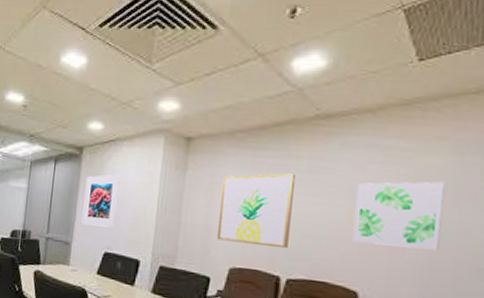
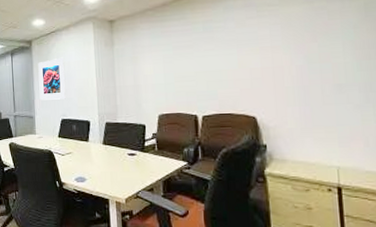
wall art: present [217,173,295,248] -> none [142,36,199,95]
wall art: present [353,181,445,251] -> none [241,24,308,80]

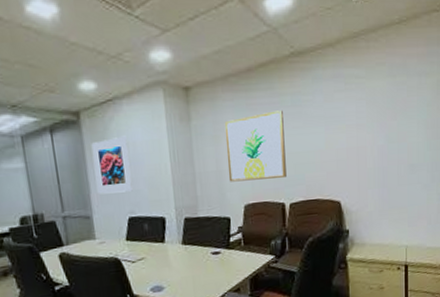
wall art: none [142,36,199,95] -> present [224,110,287,182]

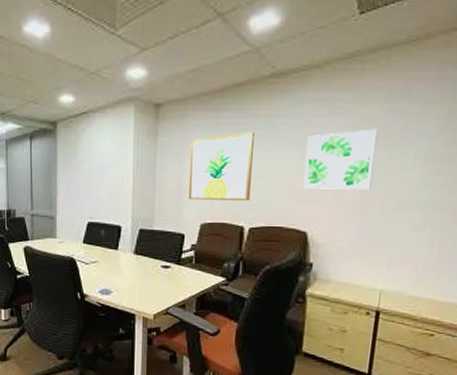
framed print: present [91,135,134,194] -> none [63,146,96,199]
wall art: none [329,100,387,161] -> present [303,128,378,190]

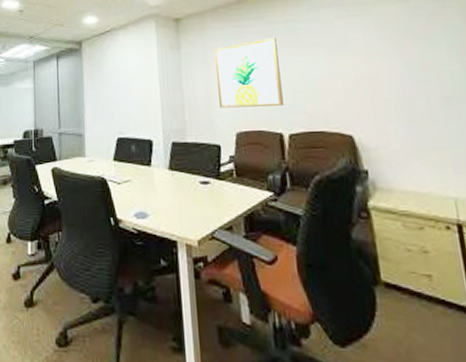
wall art: present [303,128,378,190] -> none [330,26,410,90]

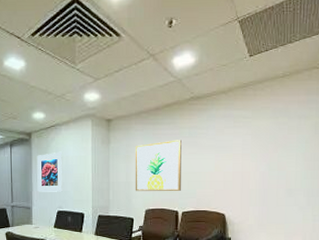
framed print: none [89,61,124,114] -> present [37,151,64,192]

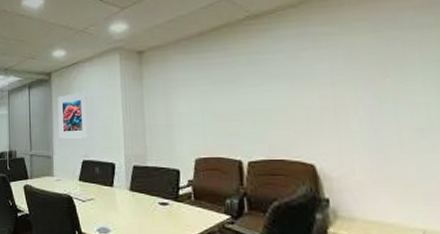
wall art: present [135,140,182,191] -> none [175,69,244,135]

